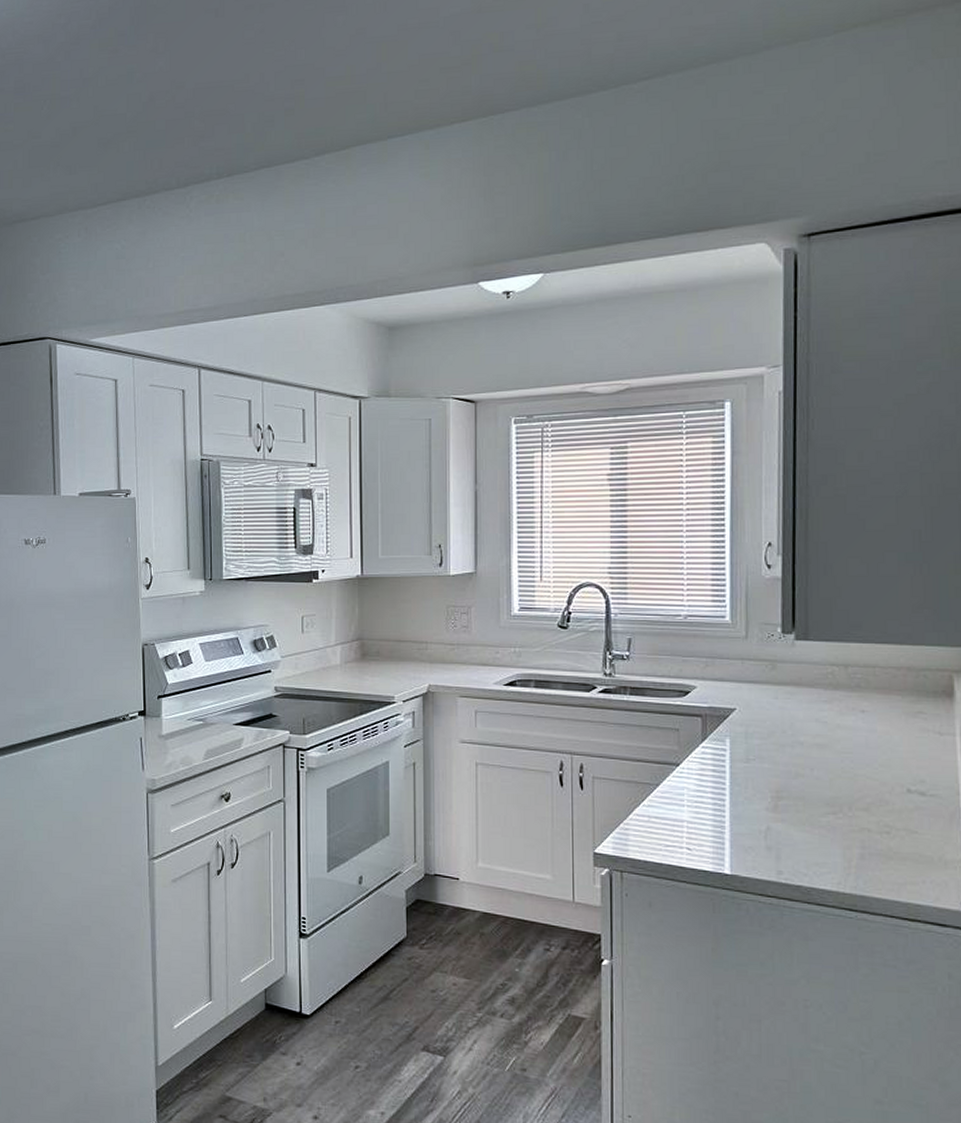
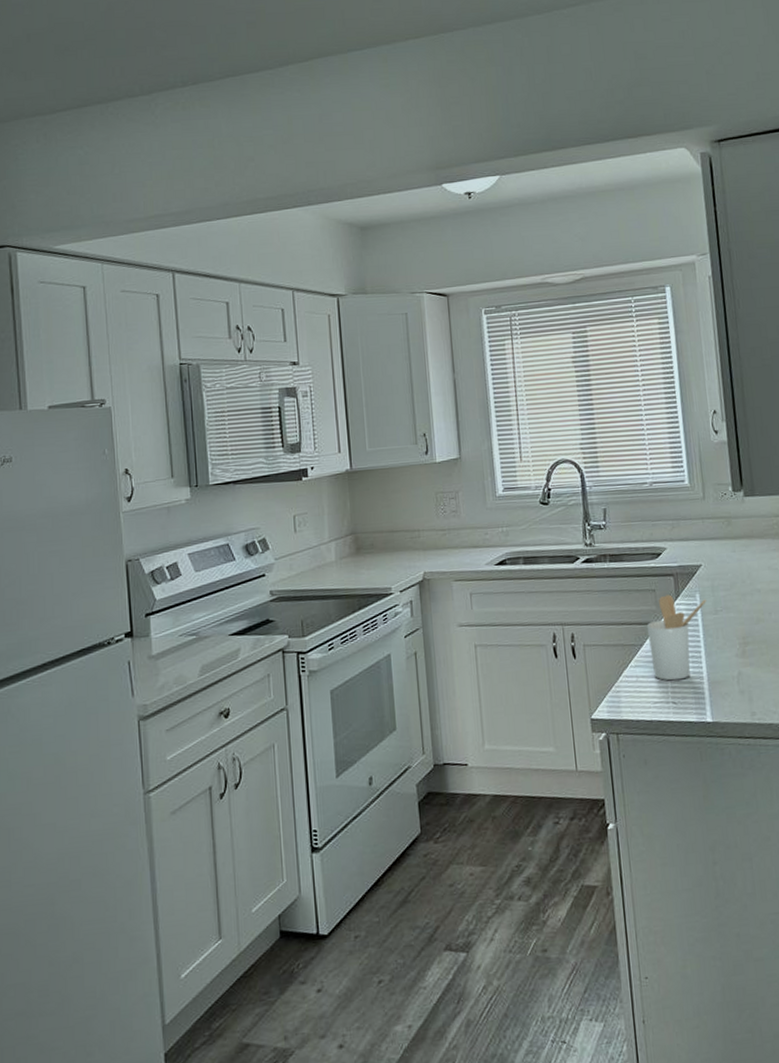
utensil holder: none [665,736,737,826] -> present [646,594,706,681]

